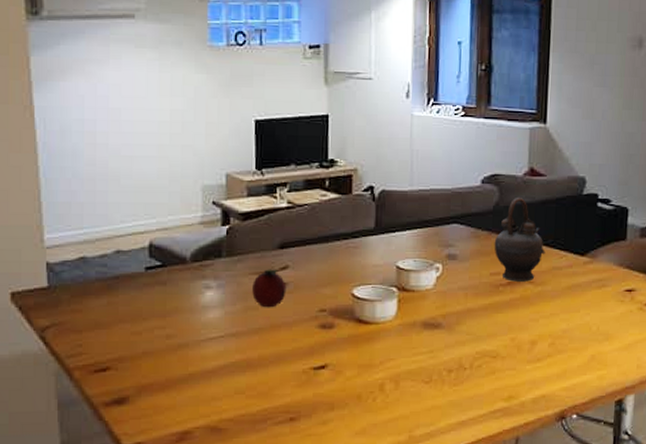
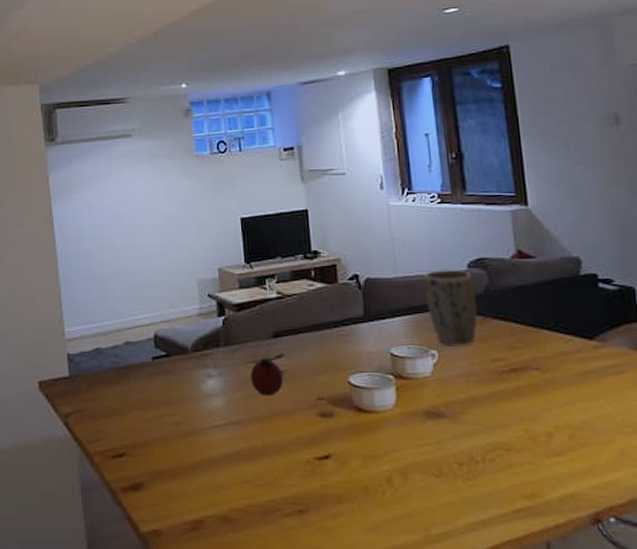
plant pot: none [437,183,486,259] -> present [423,269,478,345]
teapot: present [494,196,545,282] -> none [489,280,548,368]

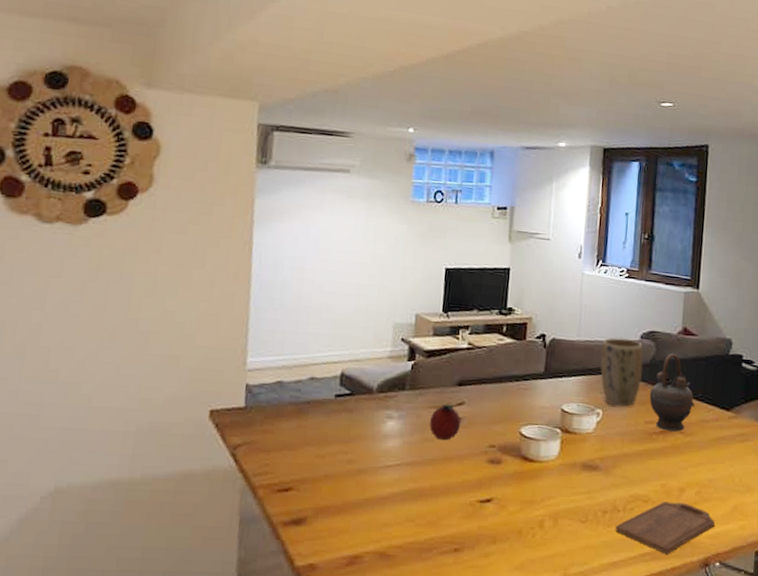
cutting board: none [476,449,600,510] -> present [615,502,715,554]
teapot: none [489,280,548,368] -> present [649,352,695,432]

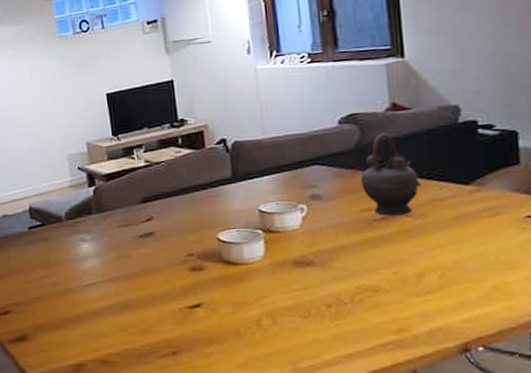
fruit: present [429,404,461,441] -> none [122,220,154,256]
plant pot: present [600,337,643,407] -> none [292,127,349,199]
cutting board: present [615,502,715,554] -> none [344,288,470,343]

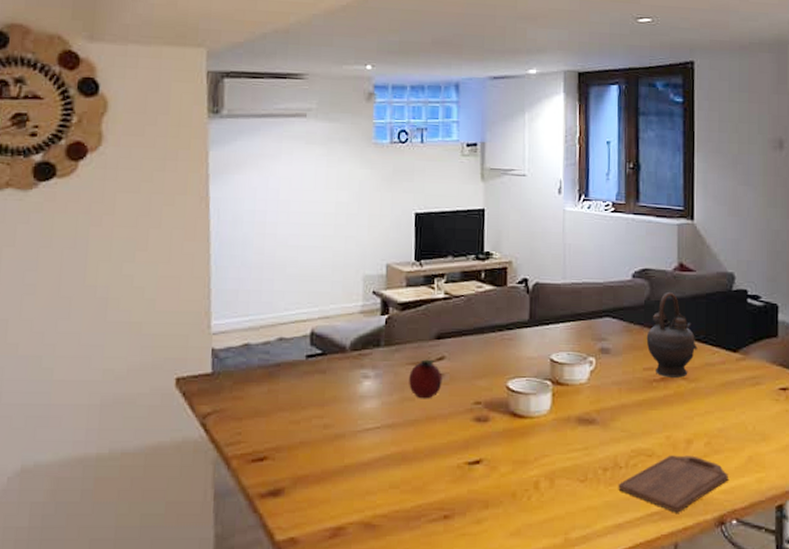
fruit: none [122,220,154,256] -> present [409,359,443,399]
cutting board: none [344,288,470,343] -> present [618,455,728,513]

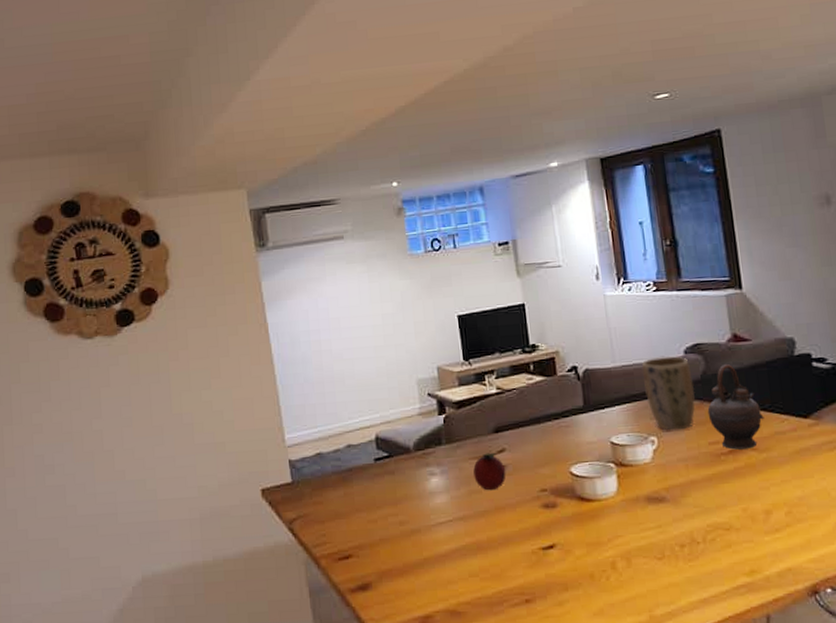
plant pot: none [590,277,638,353] -> present [641,356,695,430]
cutting board: present [618,455,728,513] -> none [698,526,816,585]

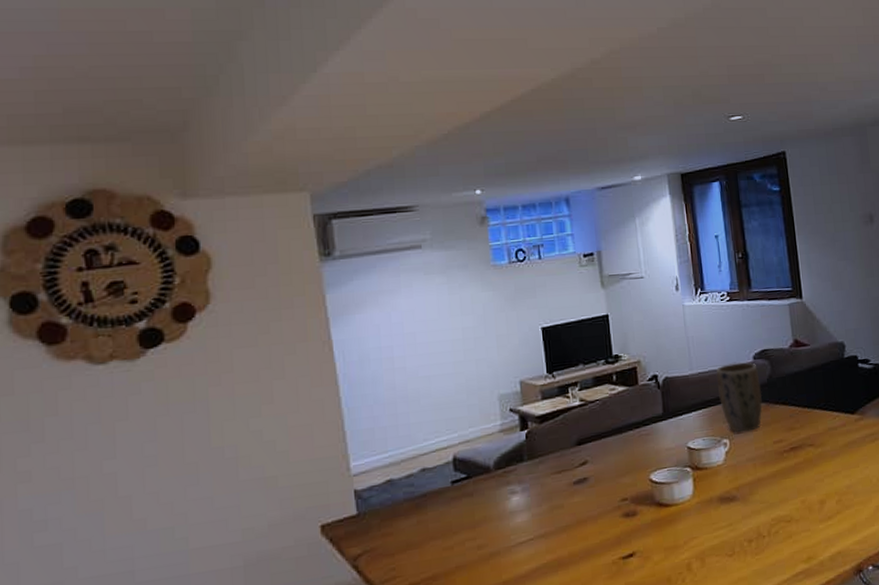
fruit: present [473,452,506,491] -> none [555,465,588,505]
teapot: present [707,363,765,450] -> none [772,367,820,447]

